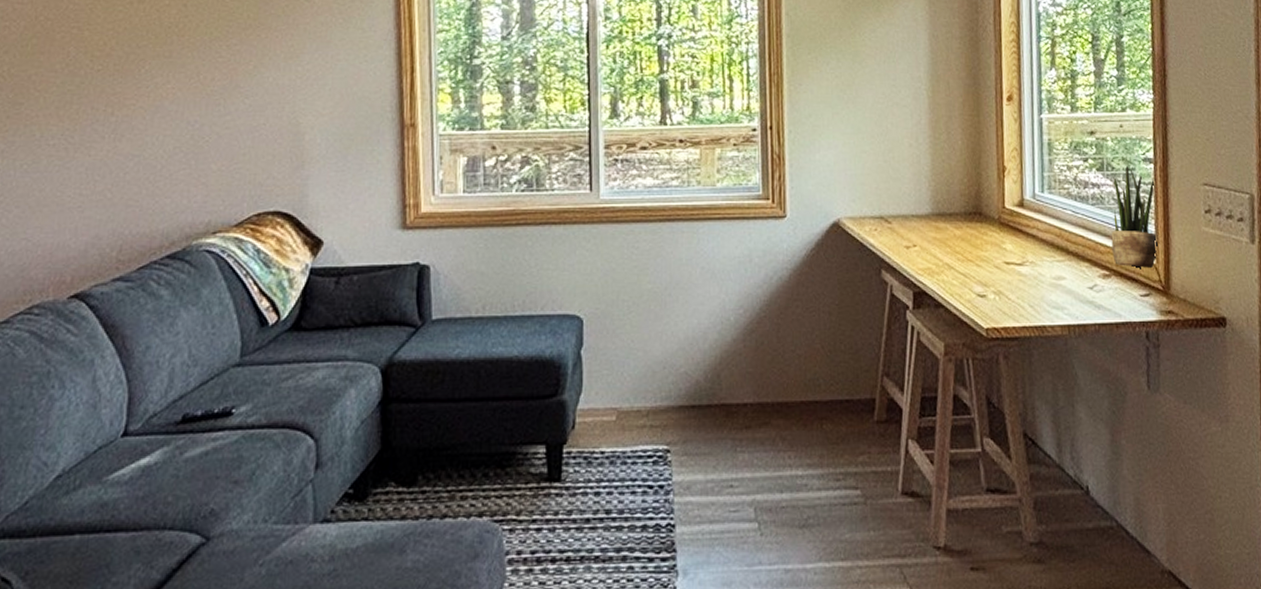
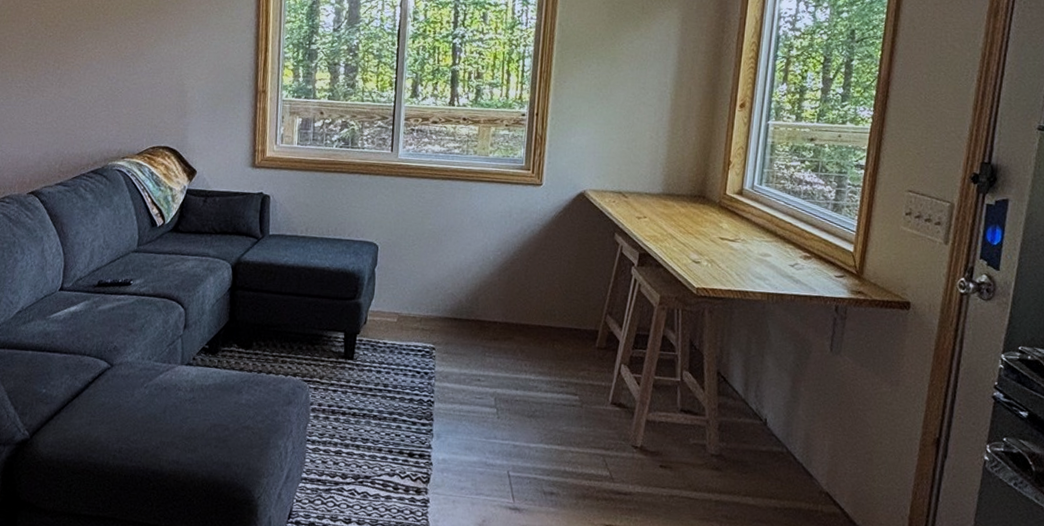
potted plant: present [1111,166,1158,268] -> none [815,170,865,255]

